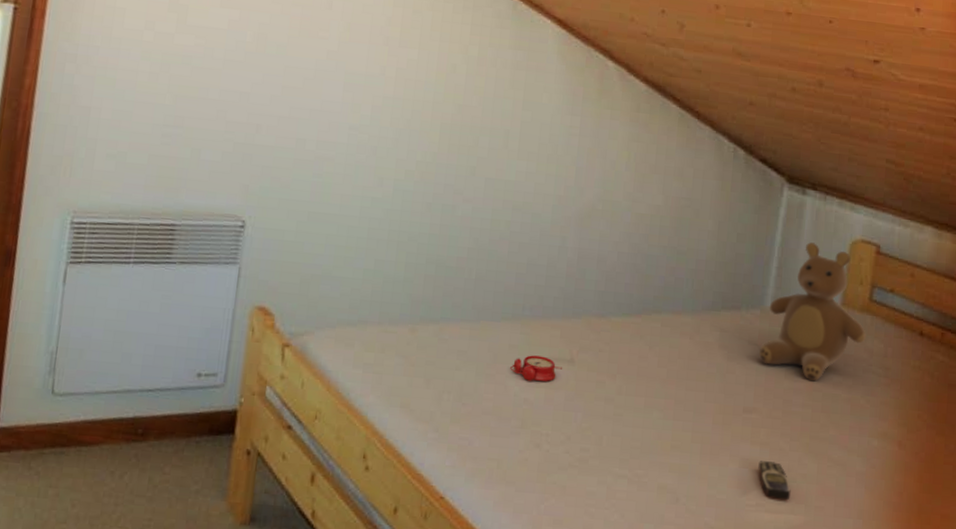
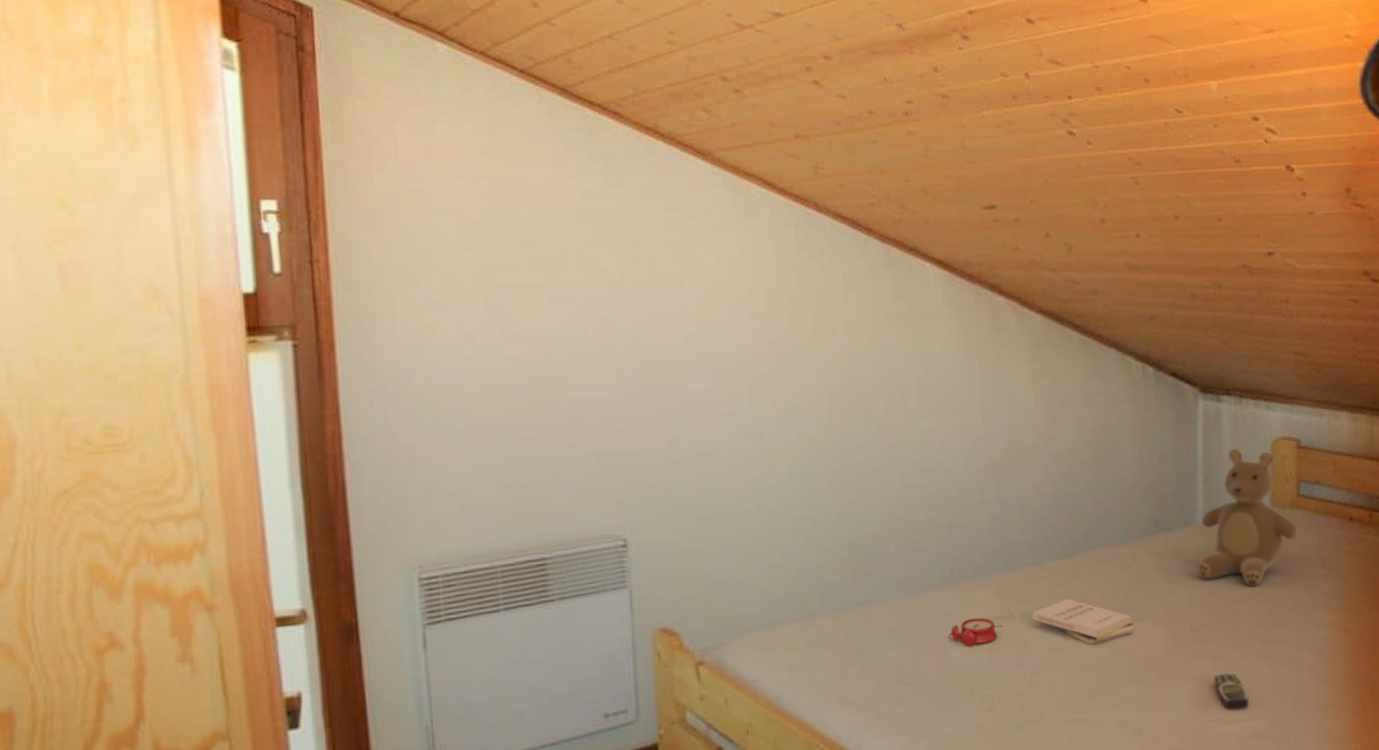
books: none [591,354,689,404] -> present [1032,598,1135,645]

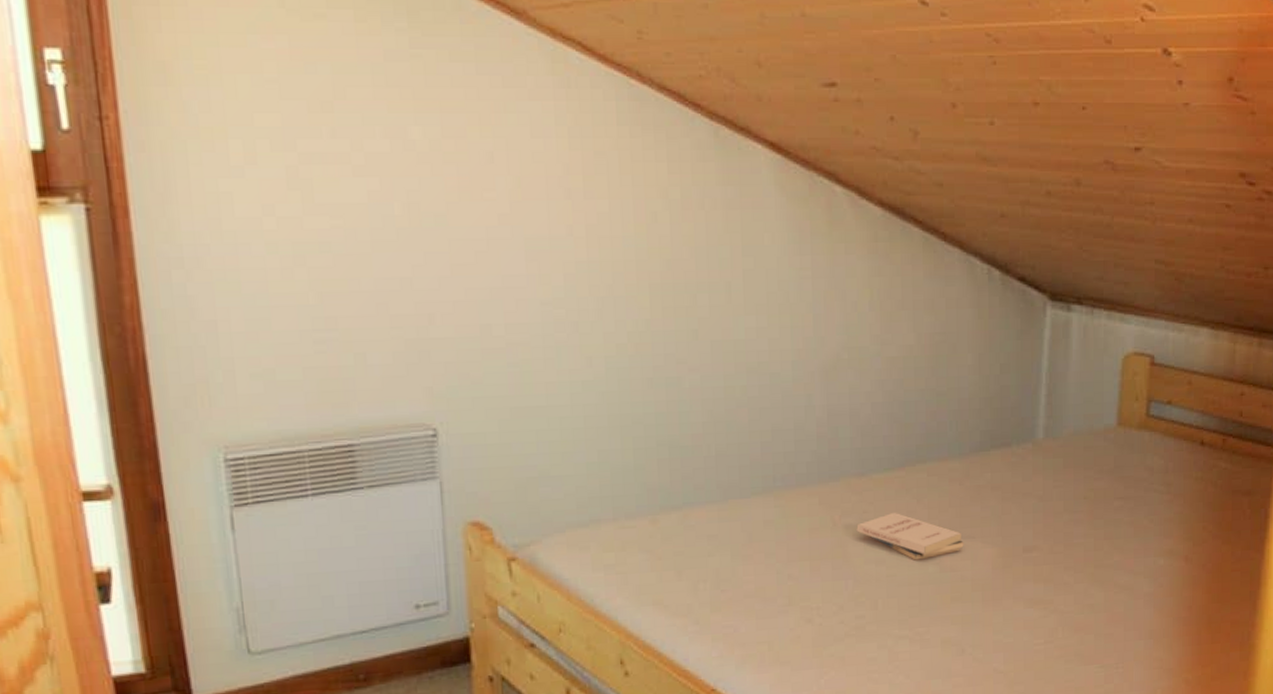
alarm clock: present [948,617,1002,646] -> none [768,527,825,556]
teddy bear: present [1197,449,1299,587] -> none [1034,363,1145,510]
mobile phone: present [1214,673,1249,710] -> none [1043,597,1079,634]

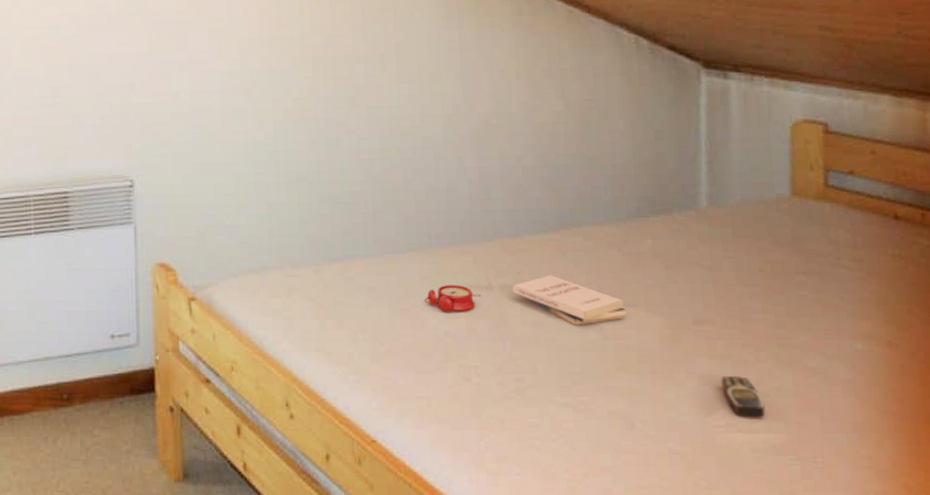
alarm clock: none [768,527,825,556] -> present [424,285,481,312]
mobile phone: none [1043,597,1079,634] -> present [721,376,766,417]

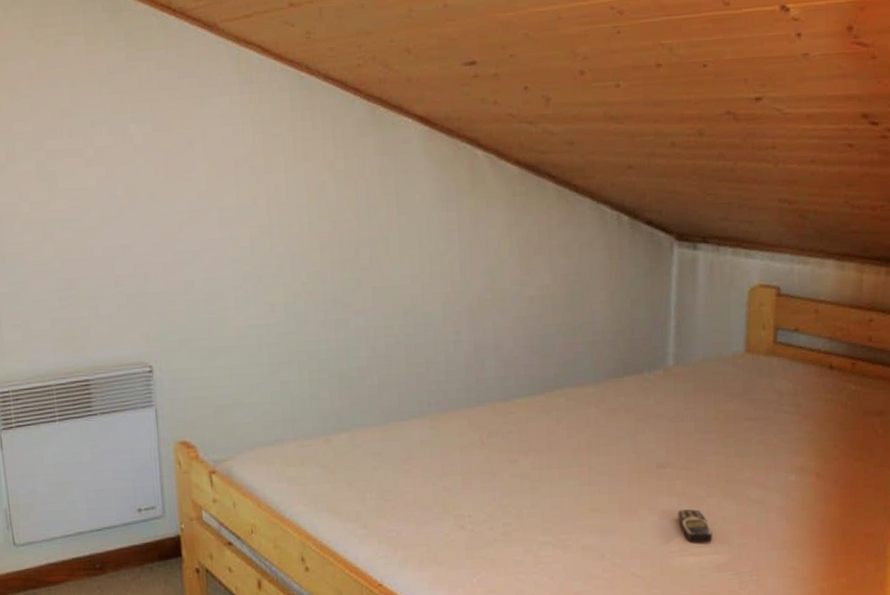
alarm clock: present [424,285,481,312] -> none [425,446,475,470]
books: present [512,274,627,325] -> none [502,432,601,475]

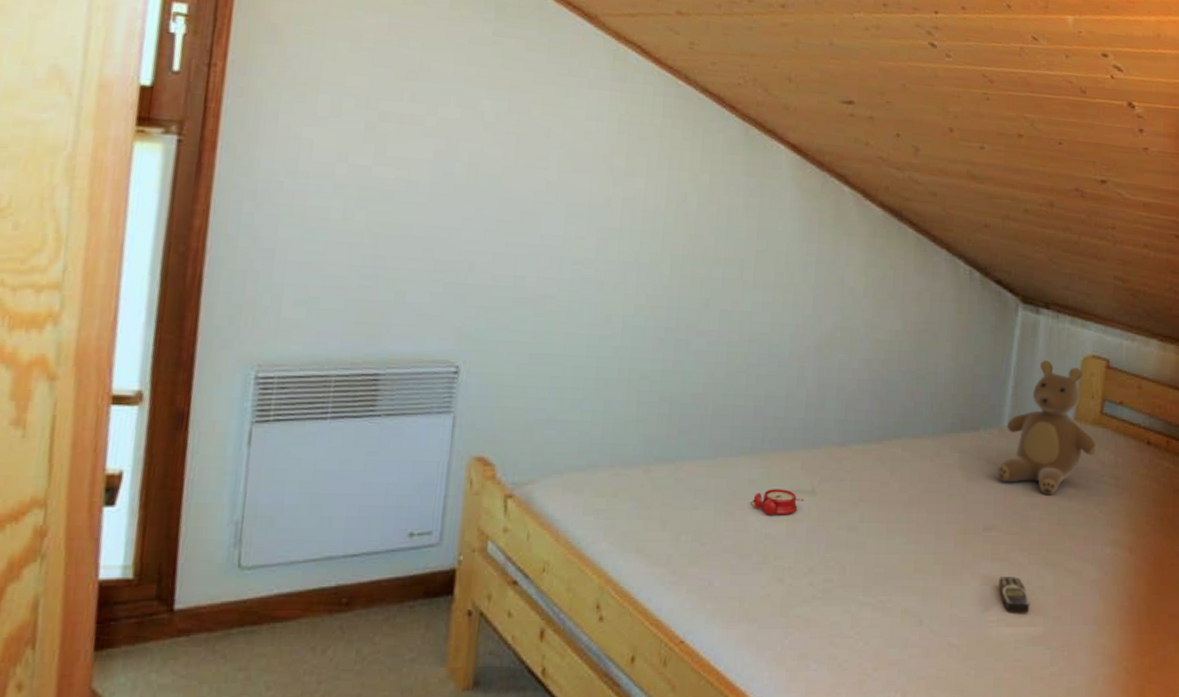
alarm clock: none [425,446,475,470] -> present [750,489,803,515]
teddy bear: none [665,296,774,430] -> present [997,360,1098,496]

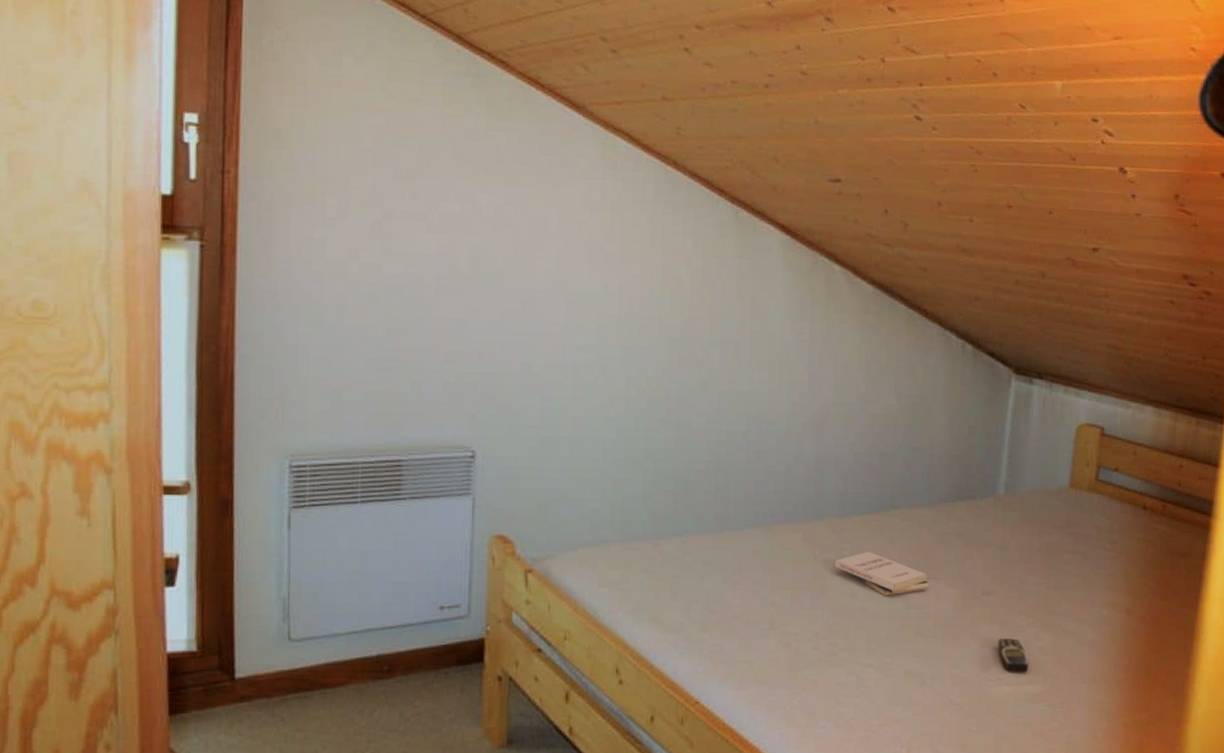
alarm clock: present [750,489,803,515] -> none [755,559,806,584]
books: none [833,482,930,530] -> present [834,551,929,596]
teddy bear: present [997,360,1098,496] -> none [993,430,1094,561]

